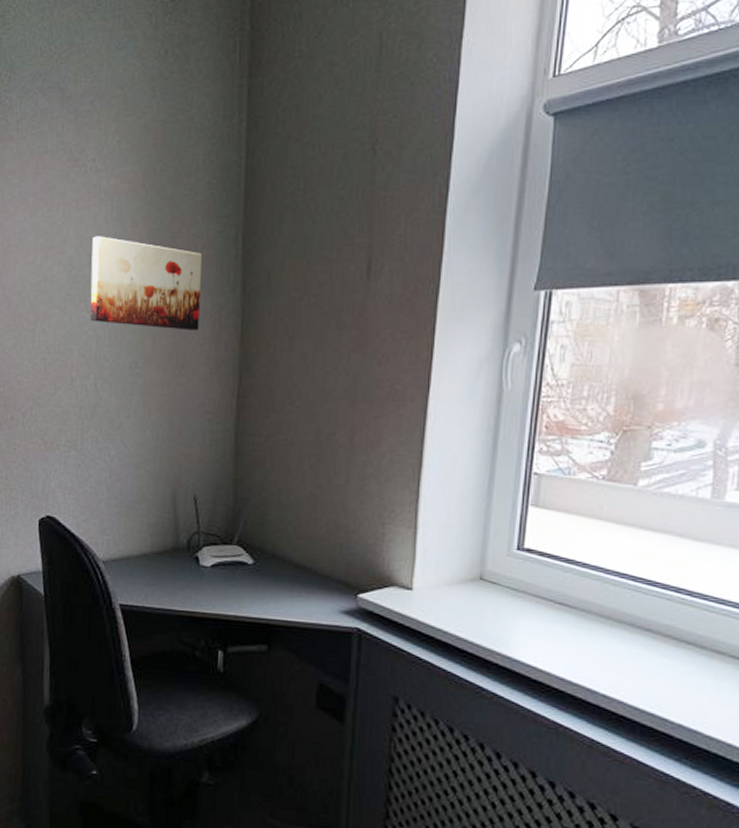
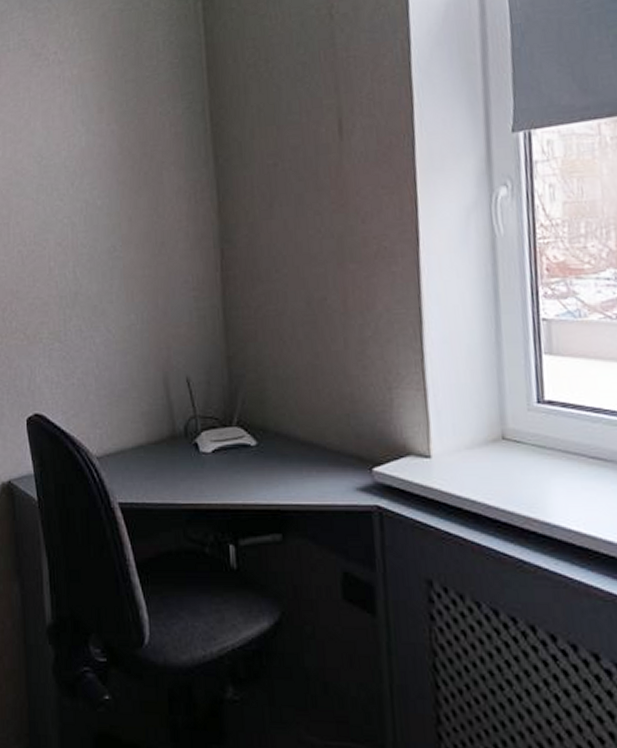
wall art: present [90,236,202,330] -> none [60,124,175,210]

